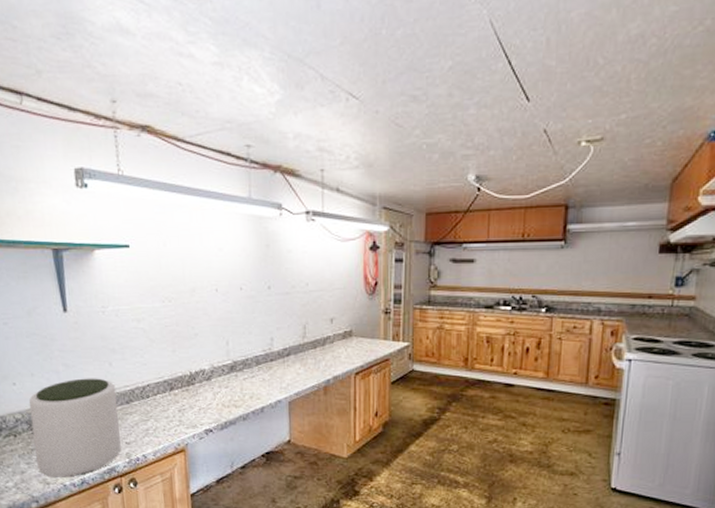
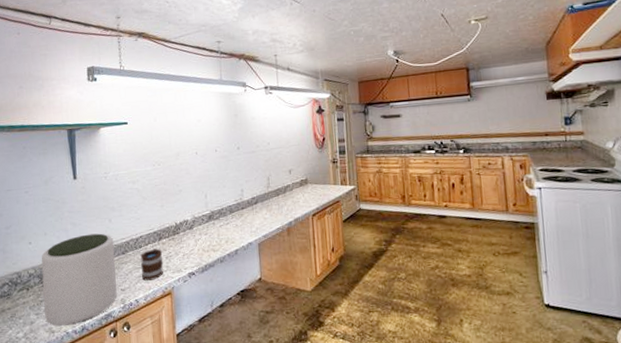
mug: none [148,400,176,435] -> present [140,248,163,281]

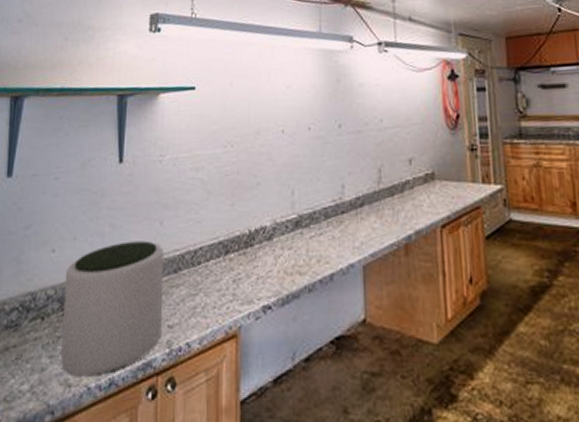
mug: present [140,248,163,281] -> none [197,267,229,314]

